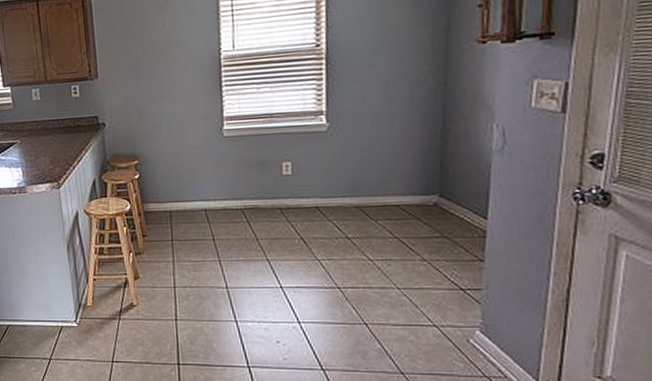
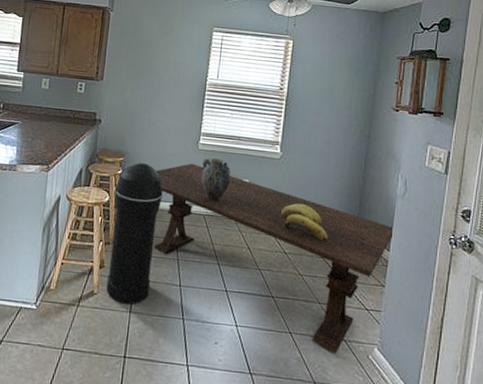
trash can: none [134,162,193,312] -> present [106,163,163,305]
dining table: none [177,153,493,341] -> present [154,163,395,354]
ceramic jug: none [230,143,269,193] -> present [200,158,231,202]
banana bunch: none [337,179,402,219] -> present [281,203,328,241]

